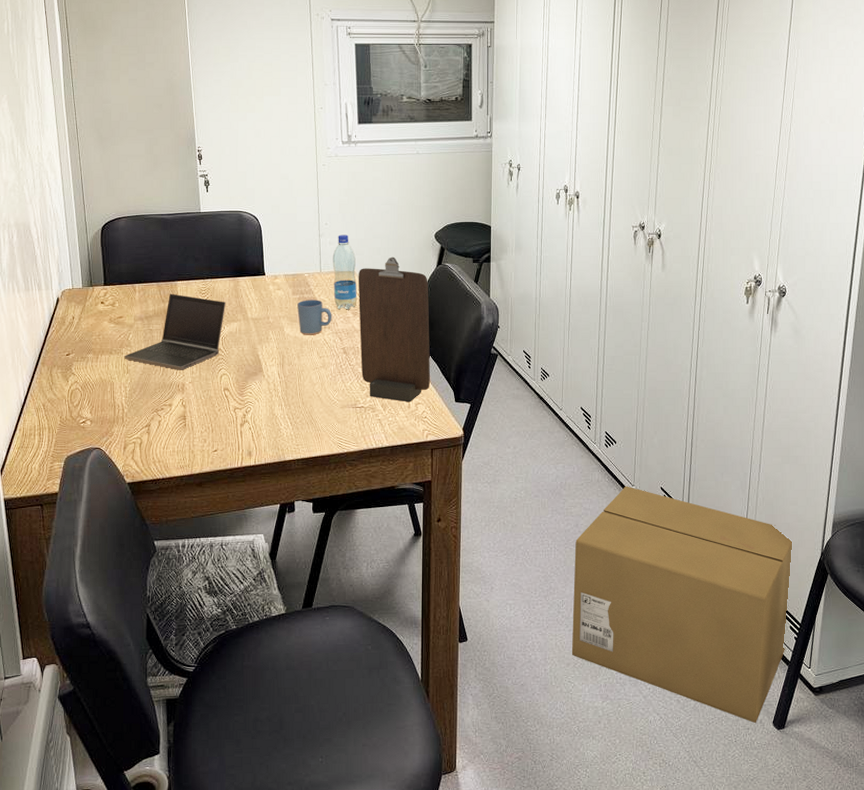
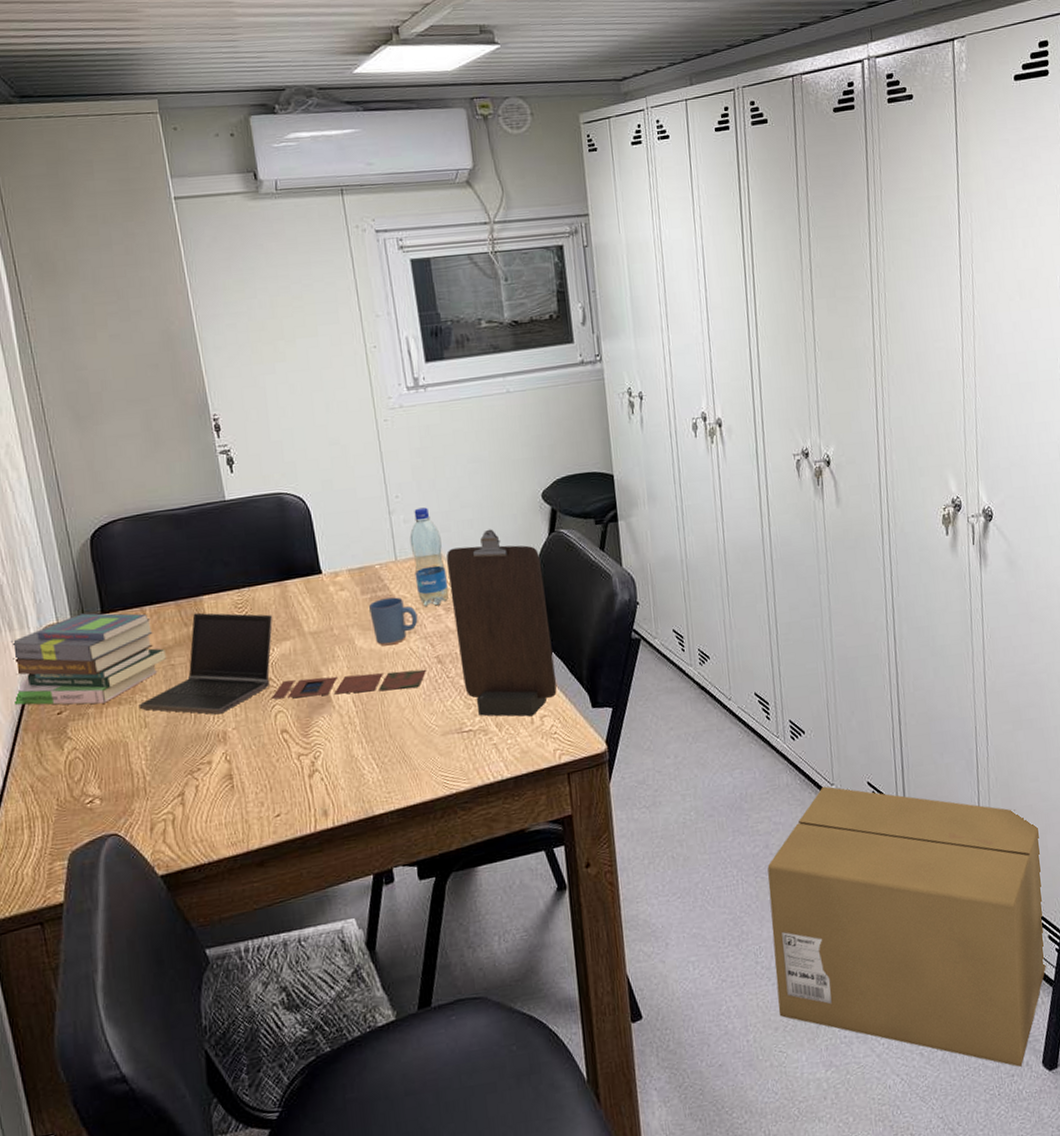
books: none [38,284,147,351] -> present [10,613,166,705]
papers: none [219,351,335,370] -> present [270,669,427,700]

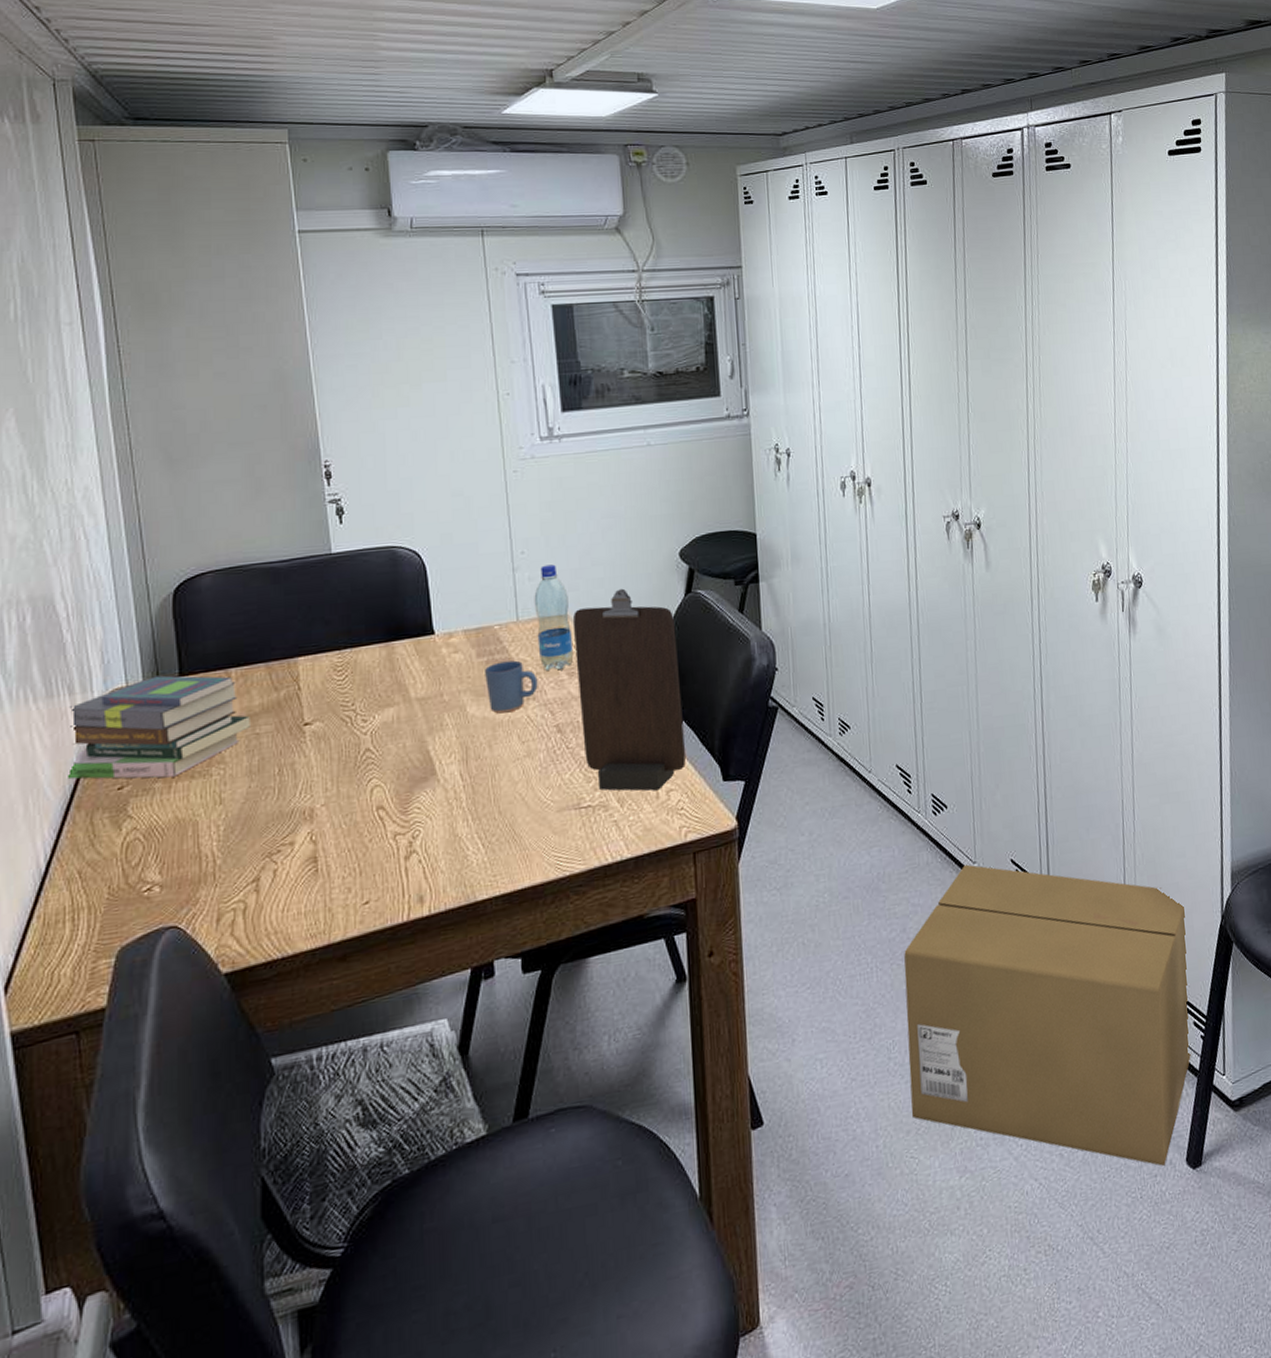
laptop computer: present [139,612,273,715] -> none [214,675,376,790]
papers: present [270,669,427,700] -> none [367,739,545,773]

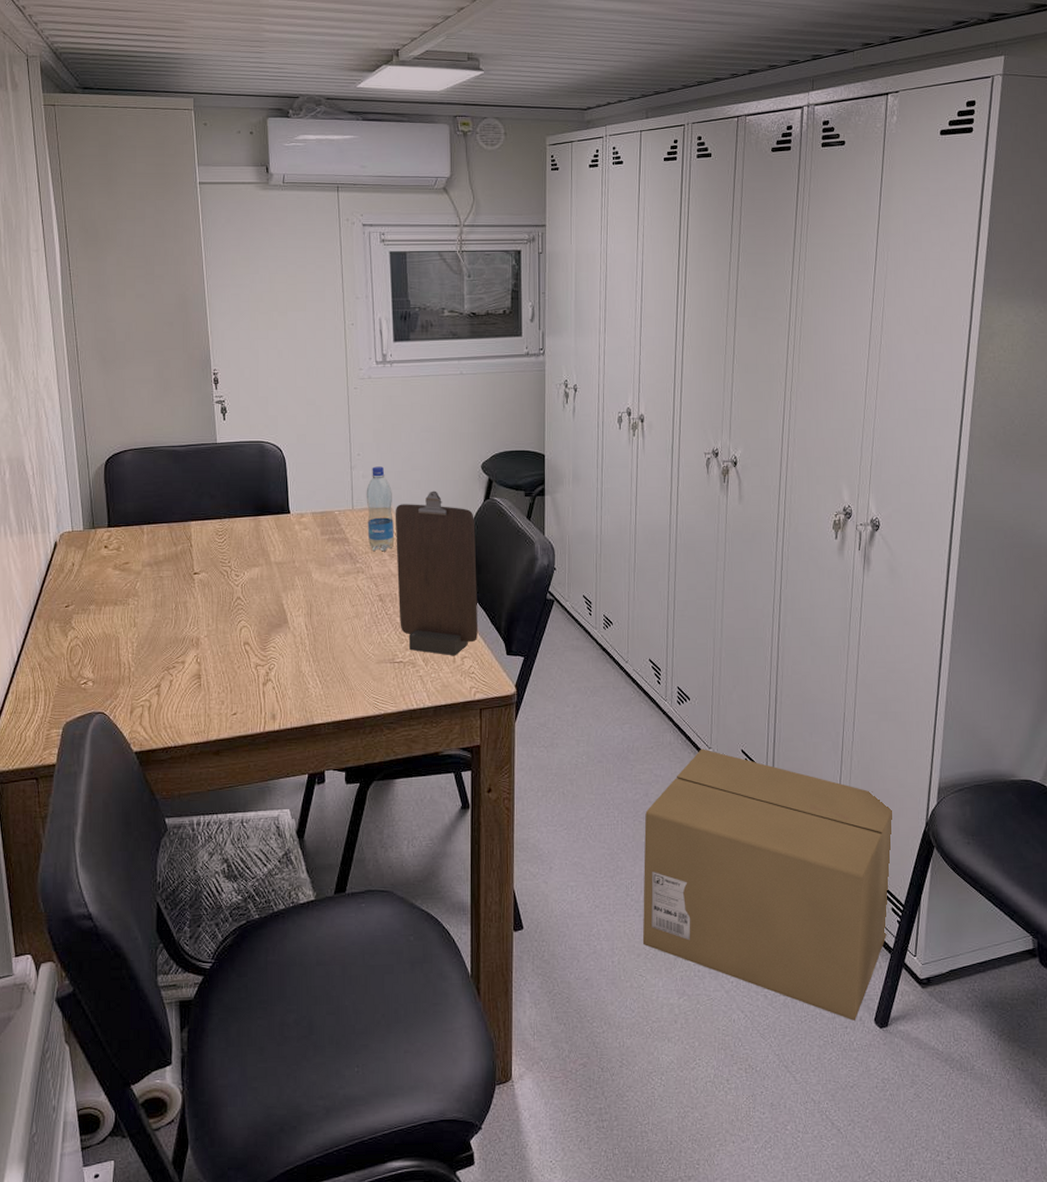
books: present [68,675,250,780] -> none [33,525,156,602]
mug: present [485,660,538,714] -> none [327,540,366,581]

